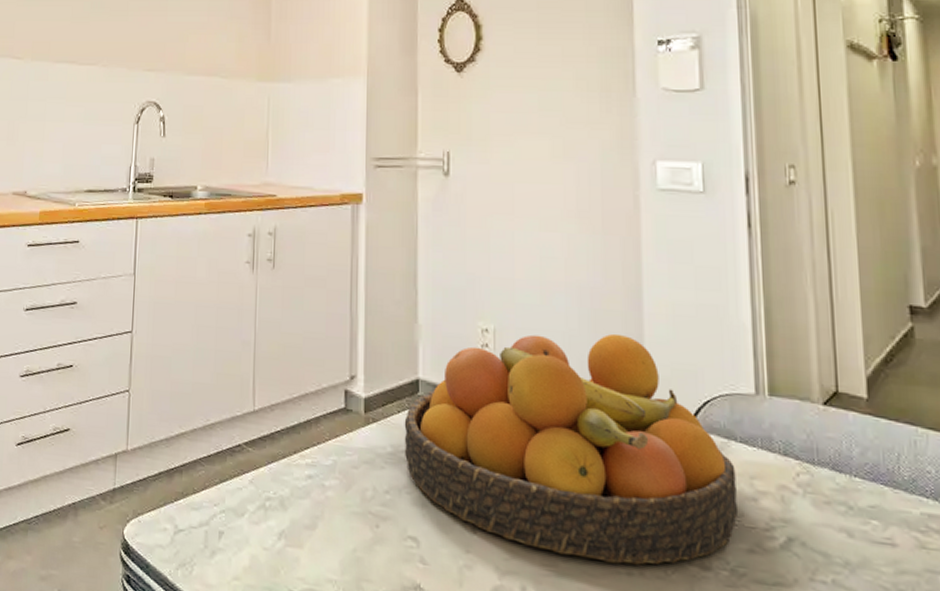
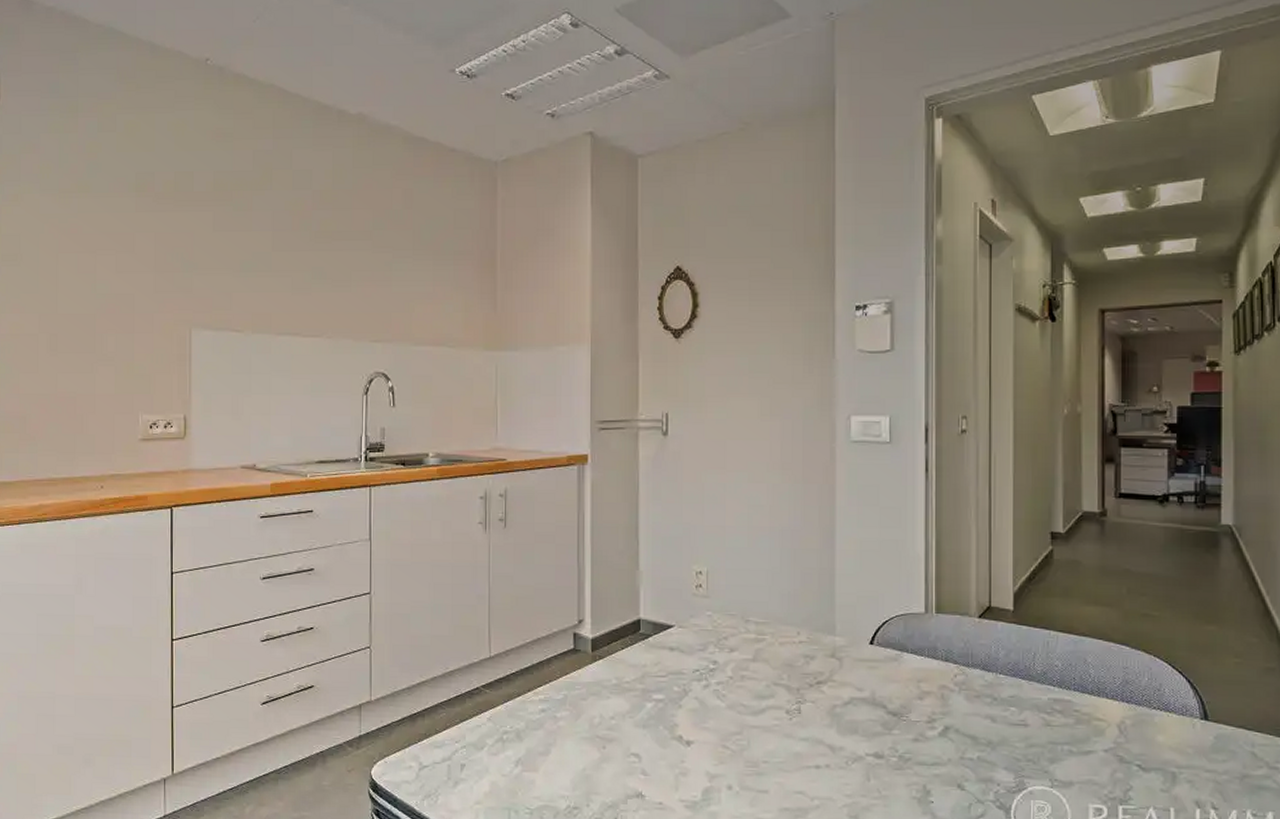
fruit bowl: present [404,333,739,565] -> none [627,569,907,760]

